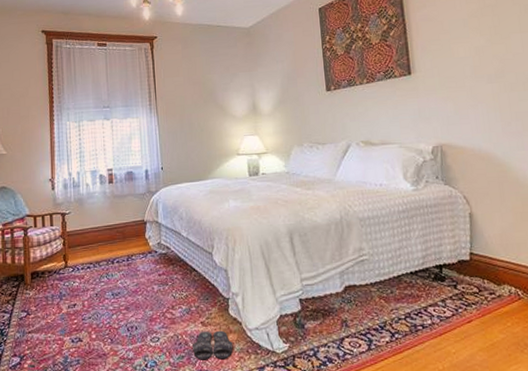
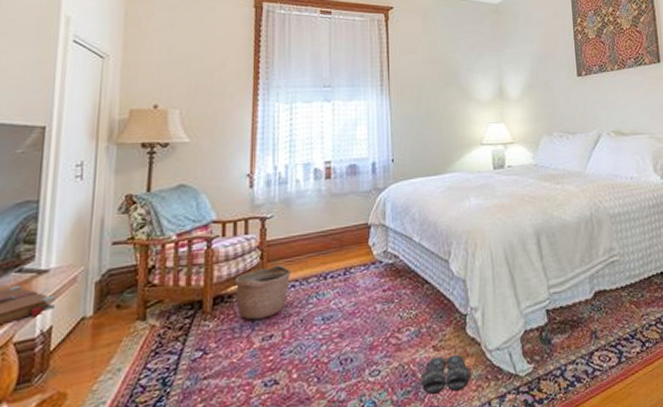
basket: none [45,250,86,292] -> present [235,264,291,320]

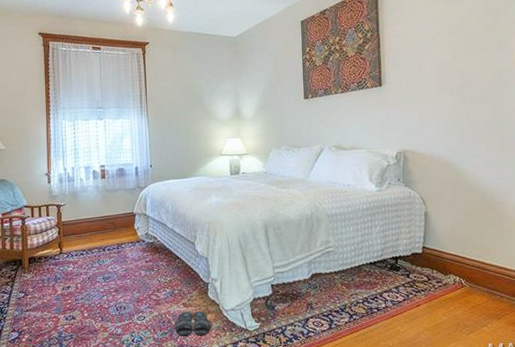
basket: present [235,264,291,320] -> none [42,239,80,275]

